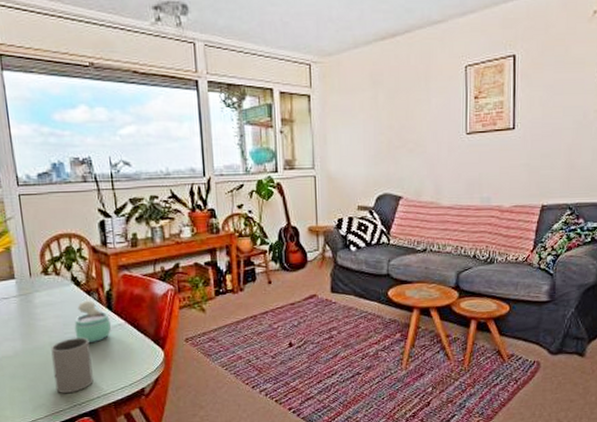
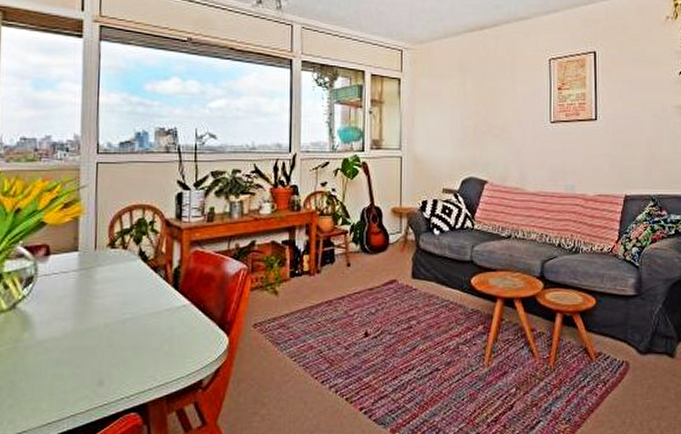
mug: present [51,337,93,393] -> none [103,319,149,383]
chocolate milk: present [74,299,112,344] -> none [134,276,176,326]

